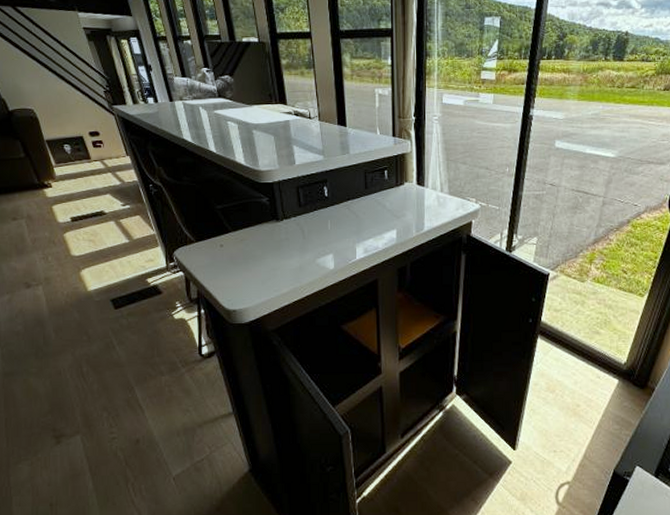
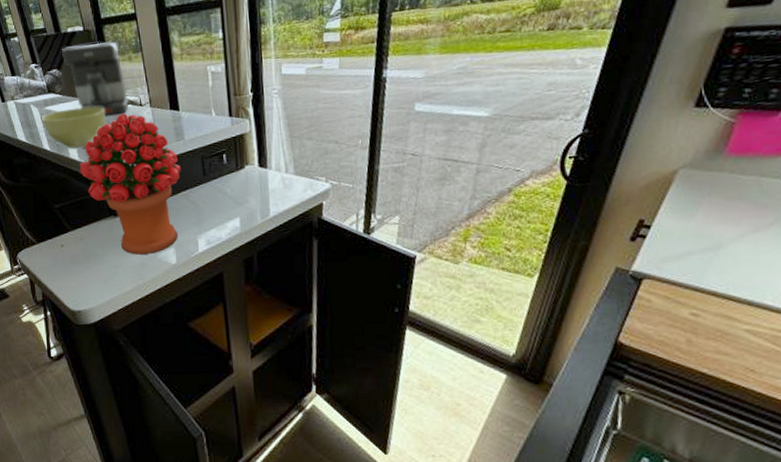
bowl: none [209,114,274,154] -> present [41,106,106,149]
coffee maker: none [236,55,300,124] -> present [62,41,130,115]
bouquet: none [245,124,345,259] -> present [79,113,182,255]

